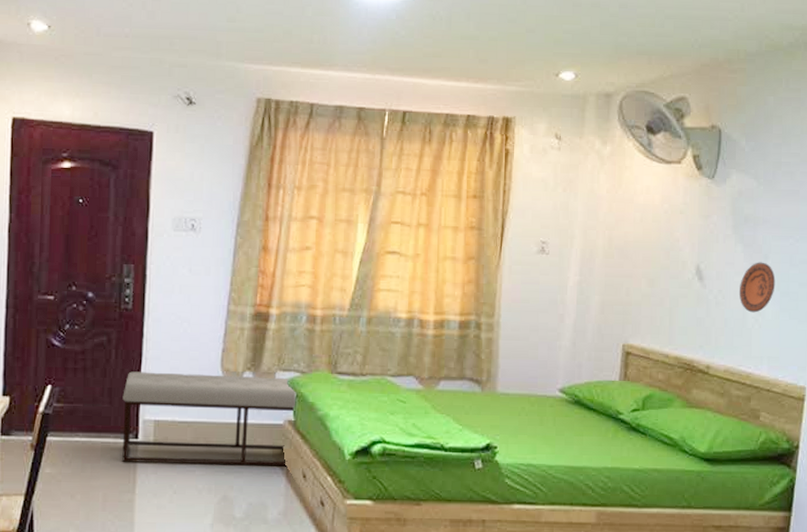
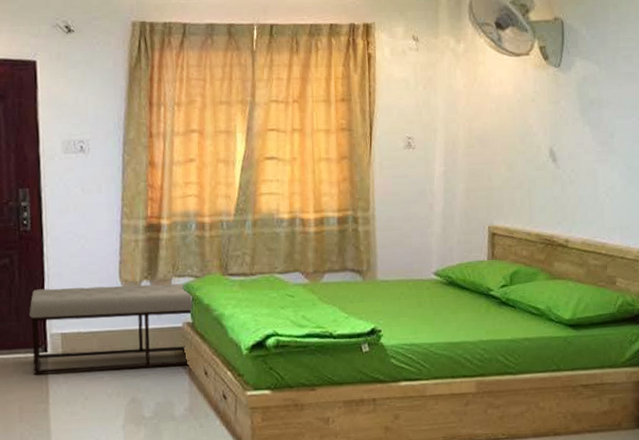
decorative plate: present [740,262,776,313] -> none [590,140,622,188]

